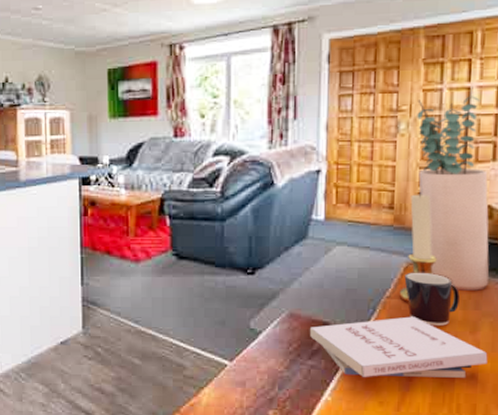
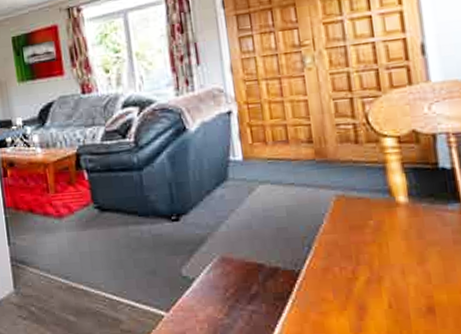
books: present [309,316,488,378] -> none [244,251,443,319]
candle holder: present [399,191,438,303] -> none [328,122,369,238]
mug: present [404,272,460,326] -> none [335,204,400,260]
vase: present [417,86,490,291] -> none [319,13,429,220]

